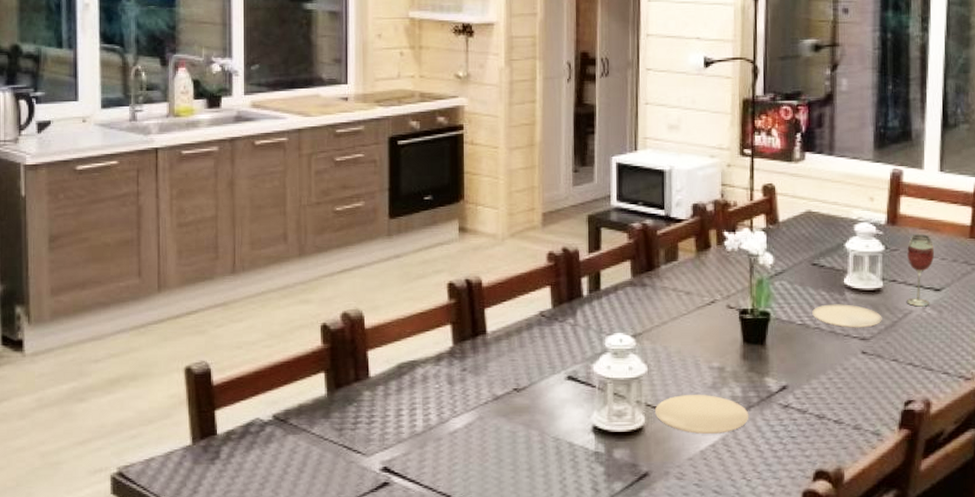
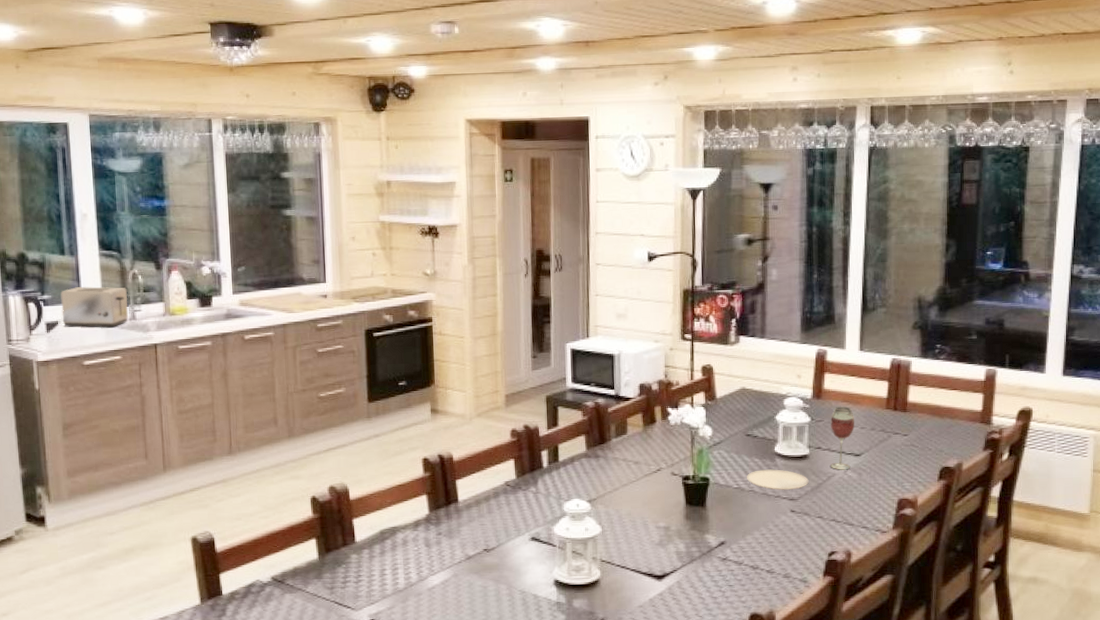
toaster: none [55,83,129,129] -> present [61,286,129,328]
plate: present [654,394,749,434] -> none [608,550,692,585]

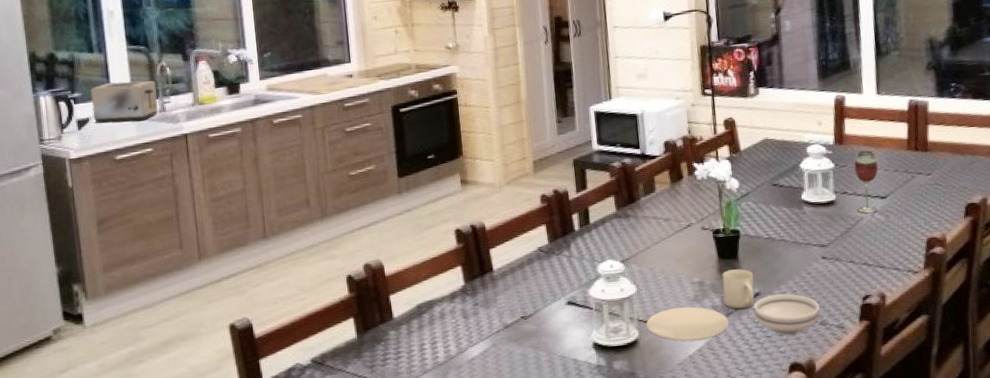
plate: none [608,550,692,585] -> present [646,306,729,342]
cup: none [687,517,720,557] -> present [721,269,755,309]
bowl: none [717,544,785,585] -> present [753,293,821,334]
plate: present [747,469,809,490] -> none [776,217,838,238]

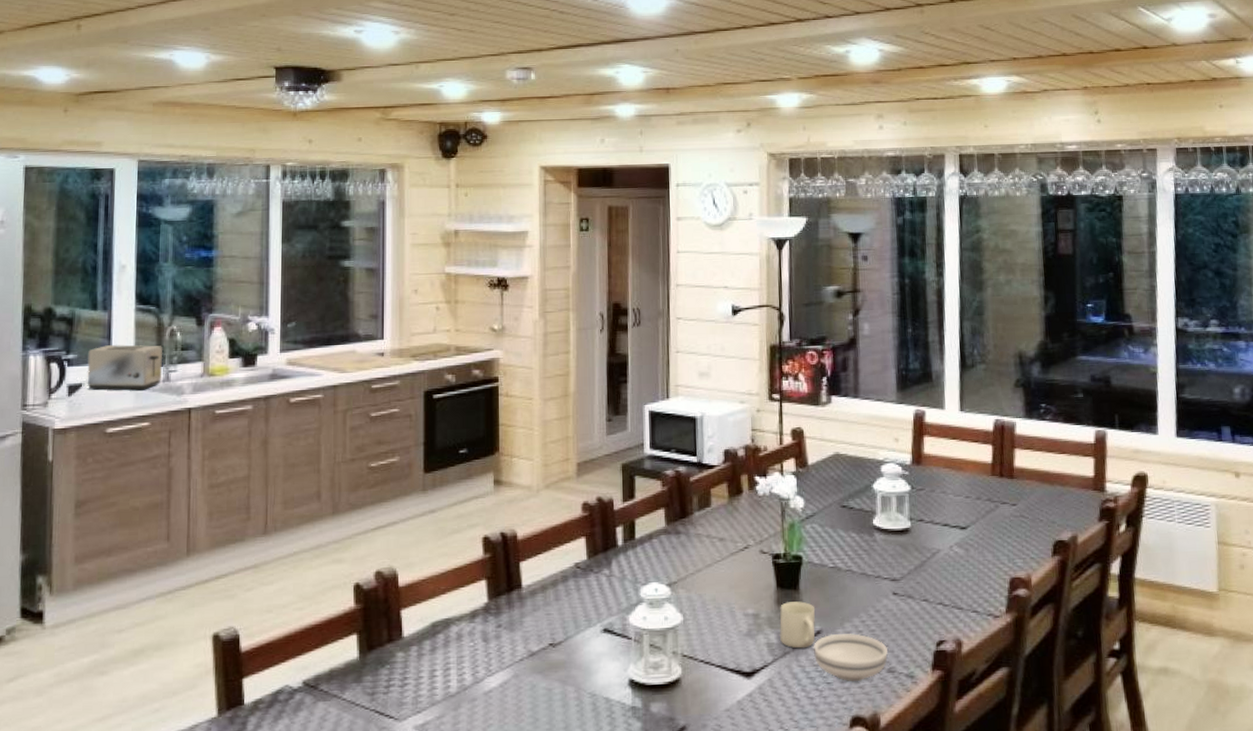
plate: present [646,306,729,342] -> none [690,642,785,684]
wineglass: present [854,150,878,214] -> none [932,473,959,546]

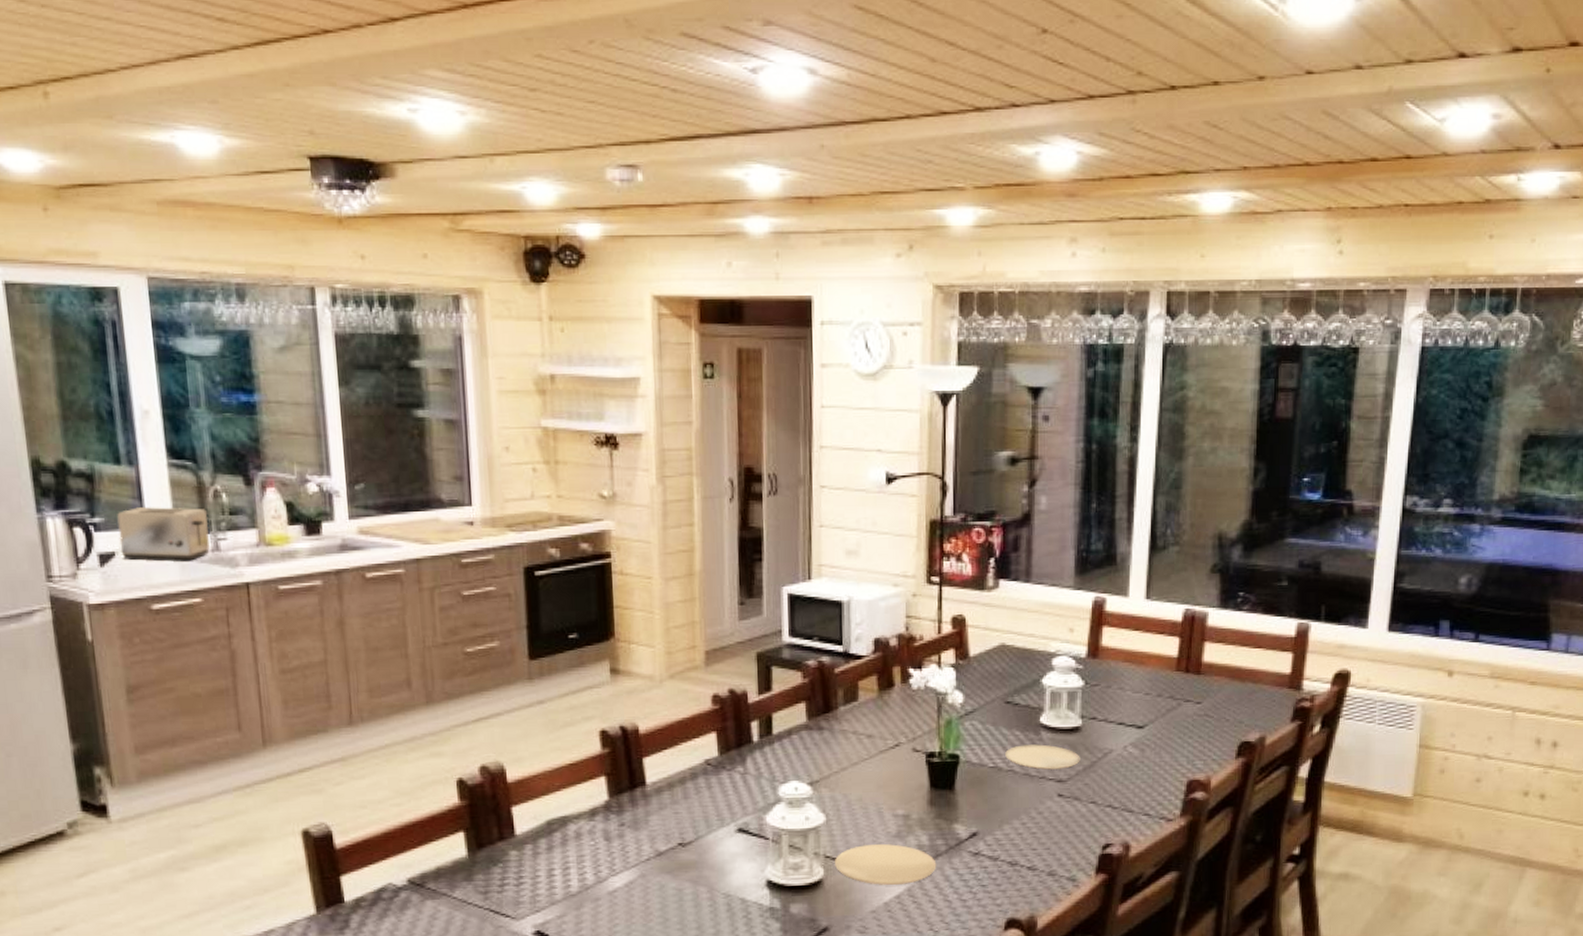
plate: none [690,642,785,684] -> present [834,843,937,885]
cup: present [779,601,816,649] -> none [931,802,972,851]
bowl: present [813,633,889,682] -> none [967,836,1050,885]
plate: none [843,545,911,569] -> present [1005,744,1080,770]

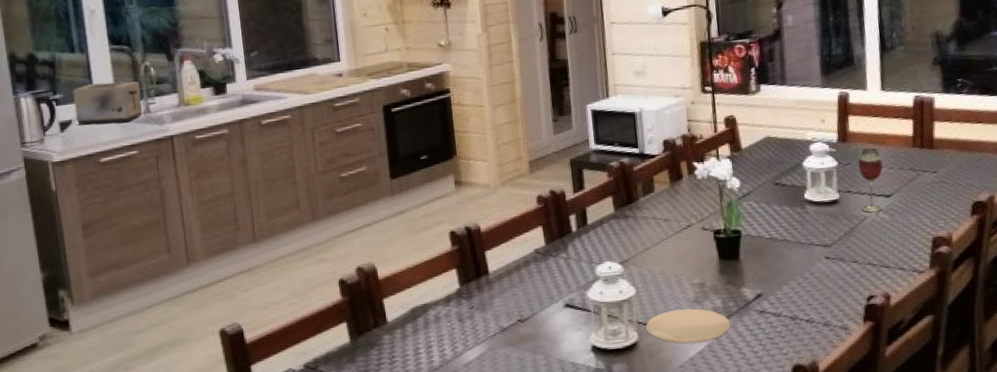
plate: present [1005,744,1080,770] -> none [778,216,841,238]
wineglass: none [1107,668,1138,746] -> present [858,148,883,213]

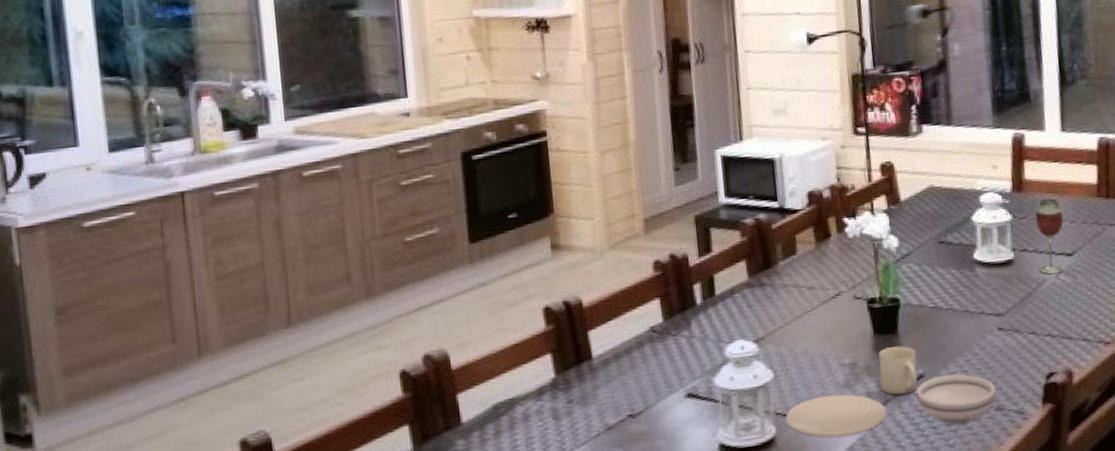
toaster: present [73,81,143,125] -> none [48,122,144,180]
cup: none [723,269,757,311] -> present [878,345,919,395]
bowl: none [755,294,824,336] -> present [916,374,997,424]

